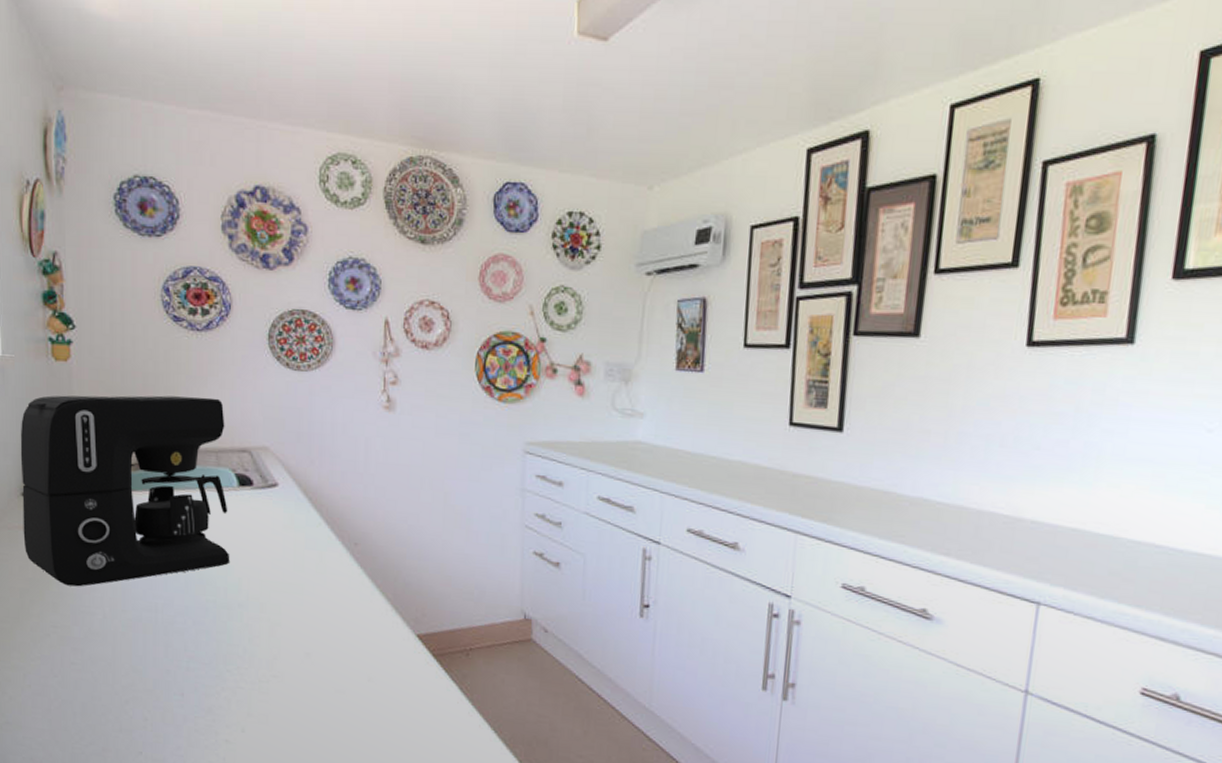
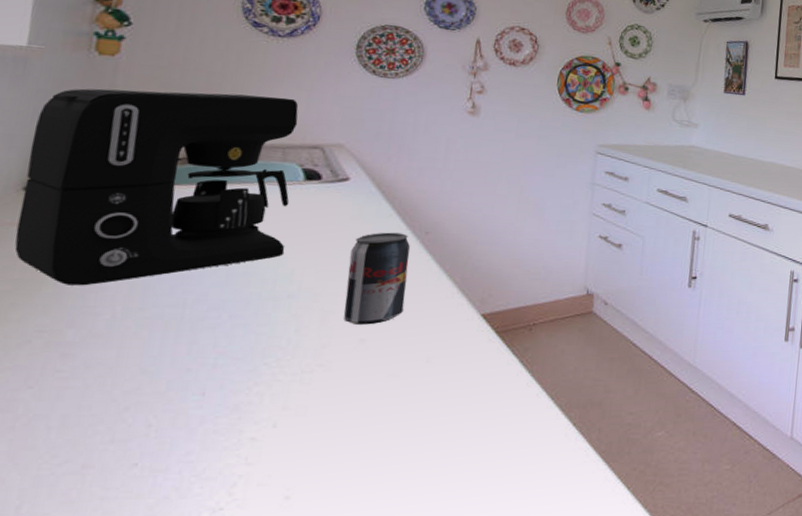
beverage can: none [287,542,342,639] -> present [343,232,410,325]

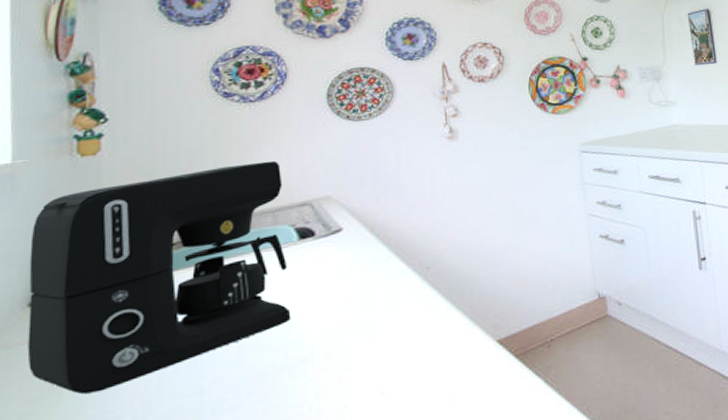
beverage can: present [343,232,410,325] -> none [356,273,418,377]

